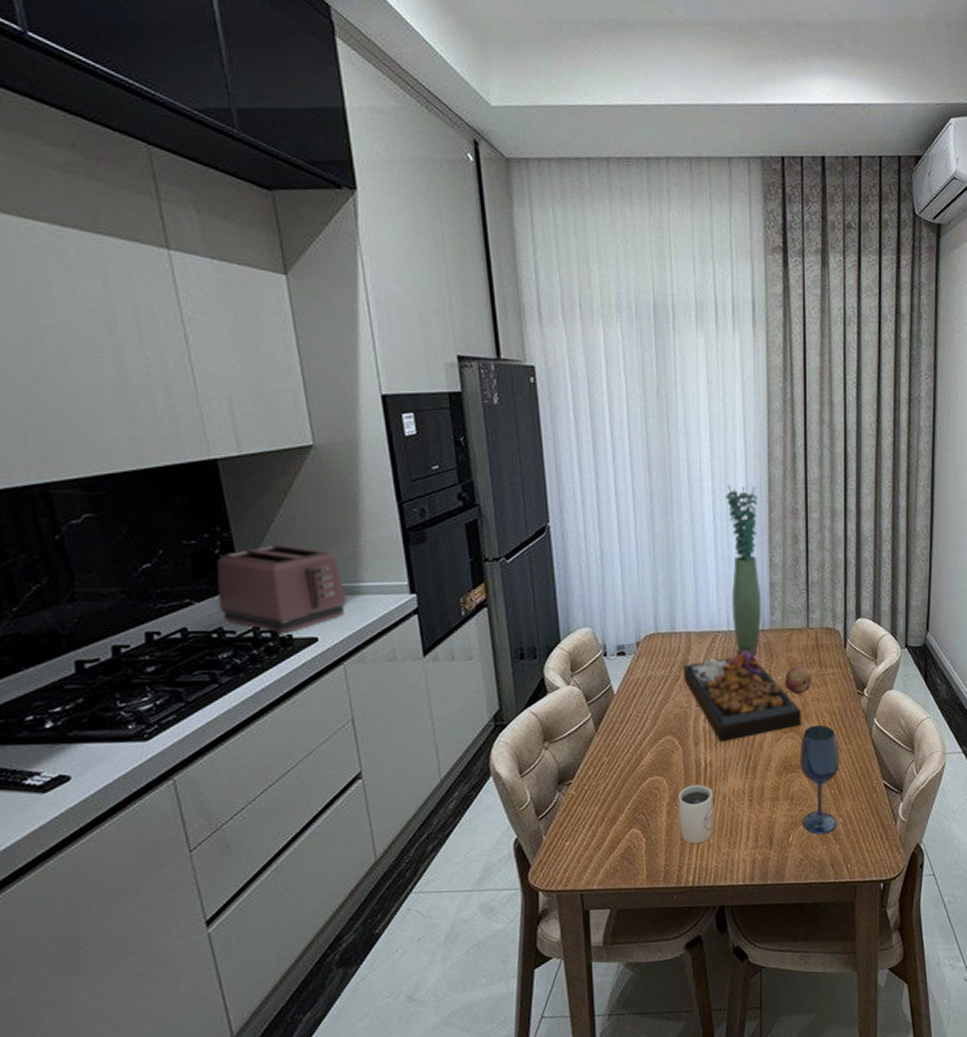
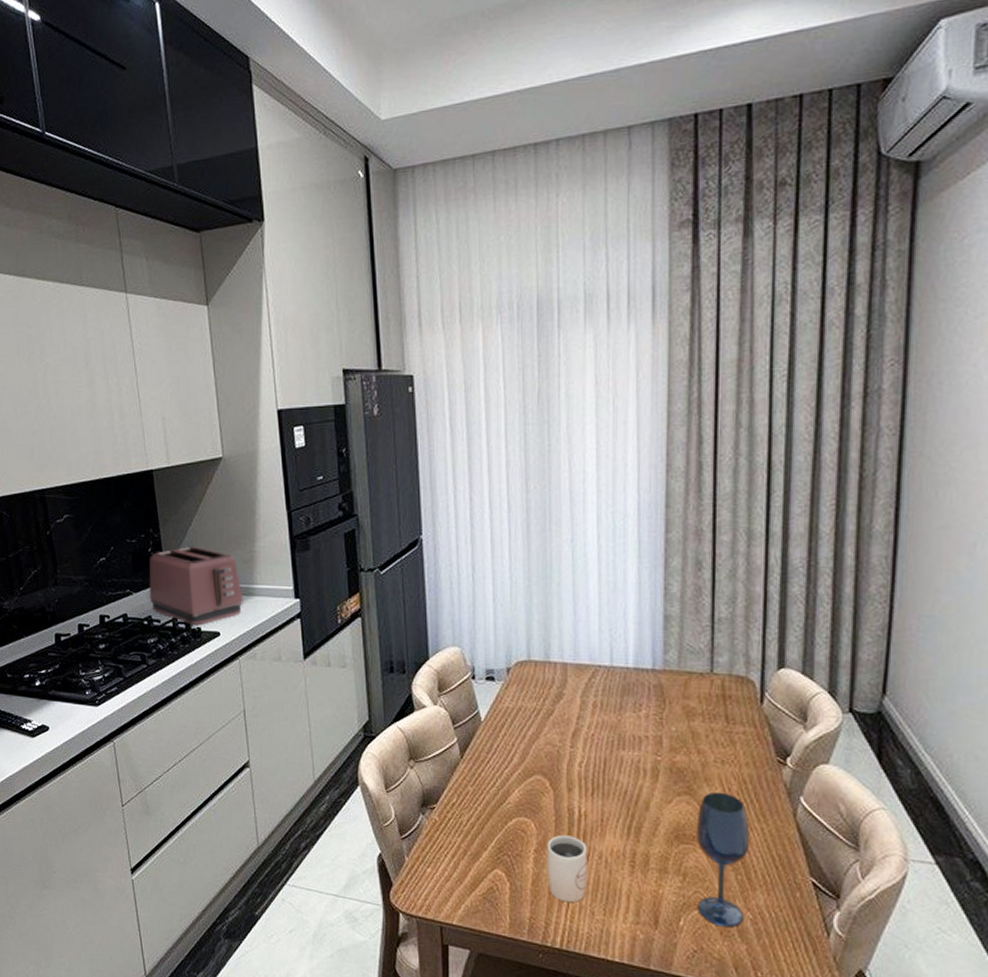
food platter: present [682,645,802,742] -> none [556,686,701,793]
vase: present [726,484,762,655] -> none [613,499,653,697]
fruit: present [785,666,812,694] -> none [679,717,715,752]

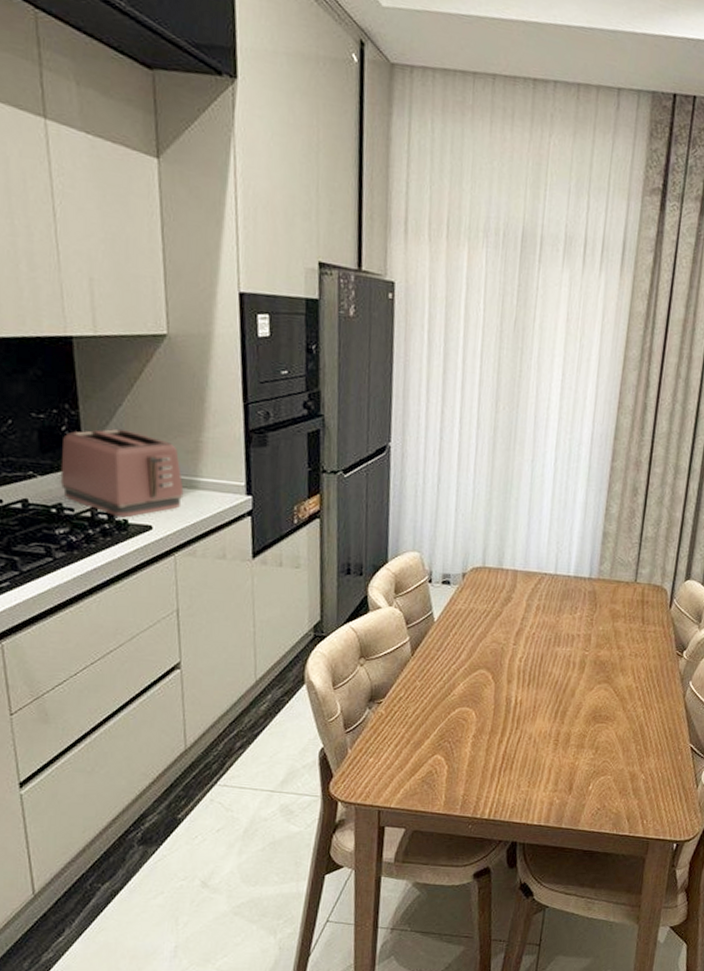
mug: present [547,835,589,903] -> none [482,721,520,779]
wineglass: present [696,791,750,928] -> none [604,679,651,788]

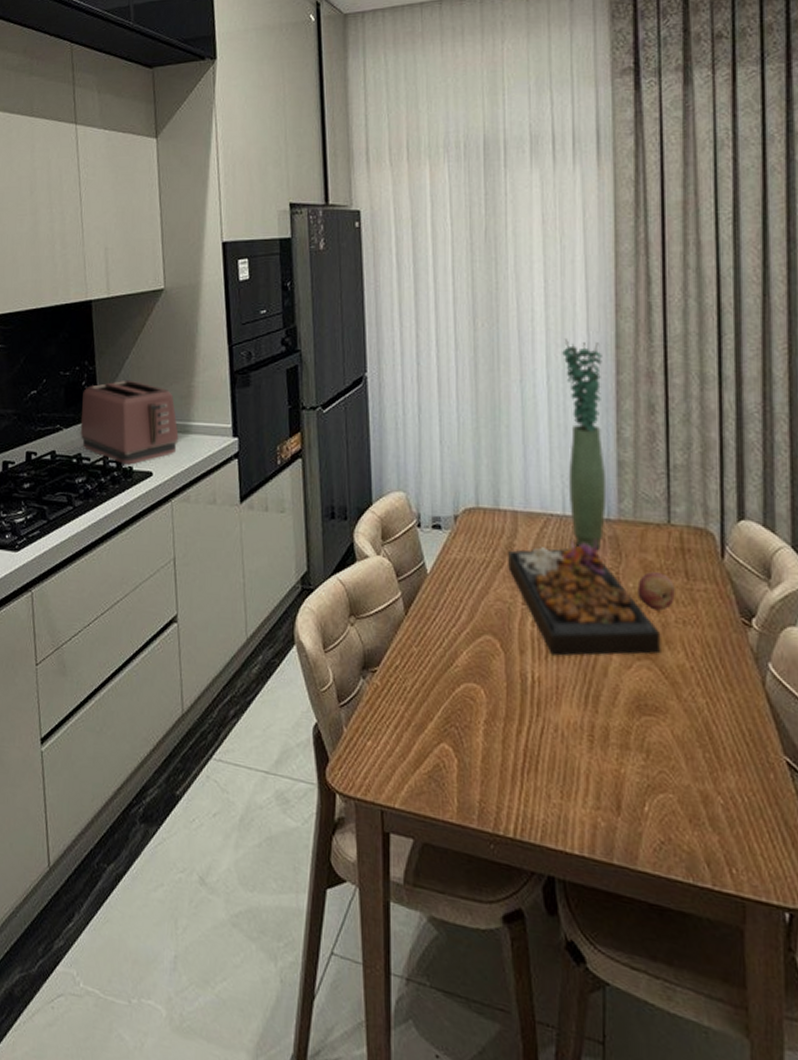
food platter: none [505,592,618,683] -> present [507,538,661,656]
vase: none [561,427,603,602] -> present [562,339,607,550]
fruit: none [605,618,633,647] -> present [637,572,675,611]

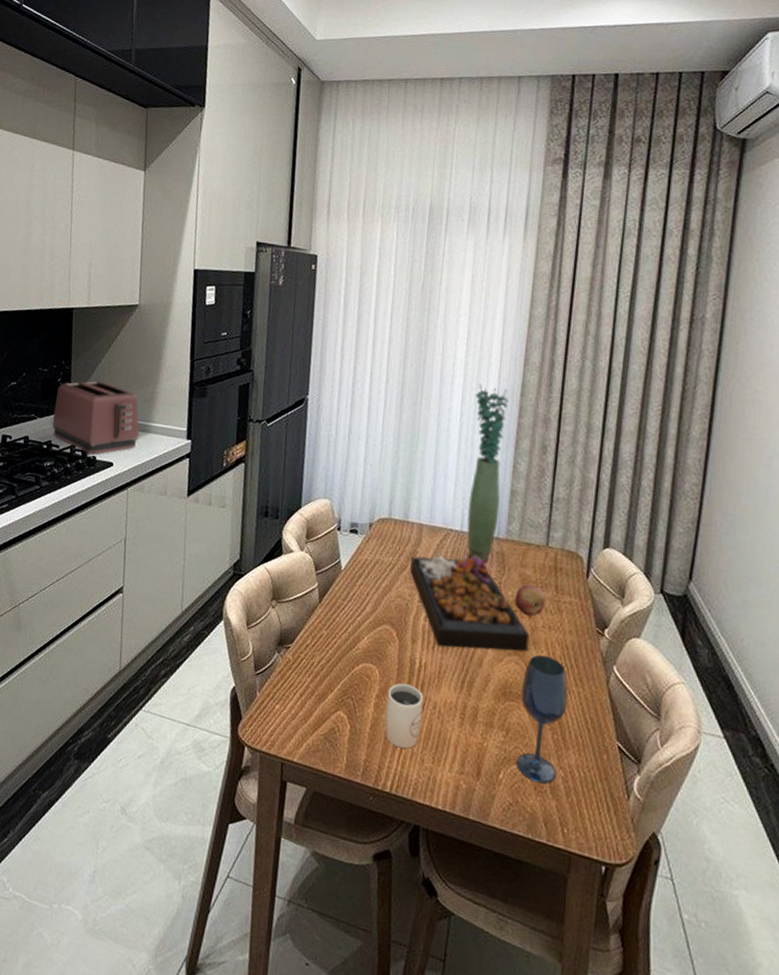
mug: none [498,703,544,784] -> present [384,683,424,749]
wineglass: none [658,656,717,815] -> present [516,654,568,784]

